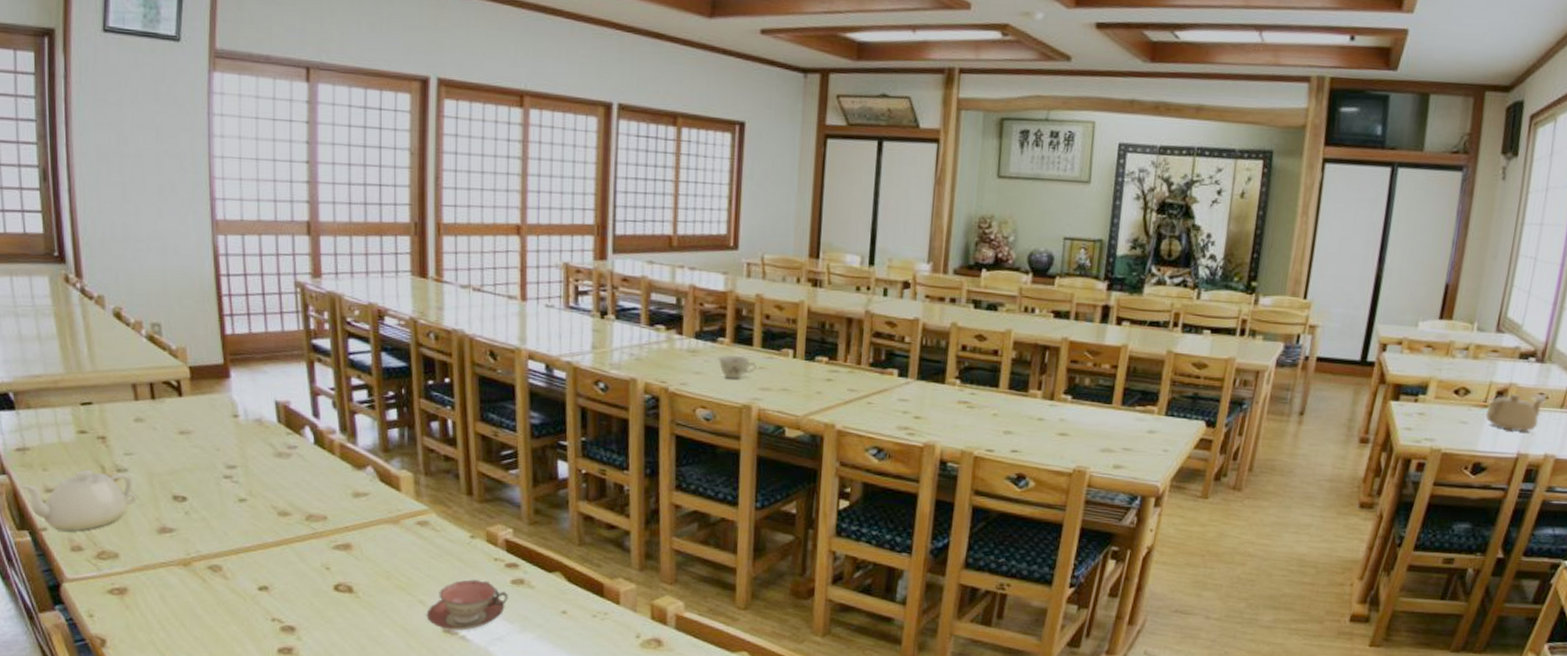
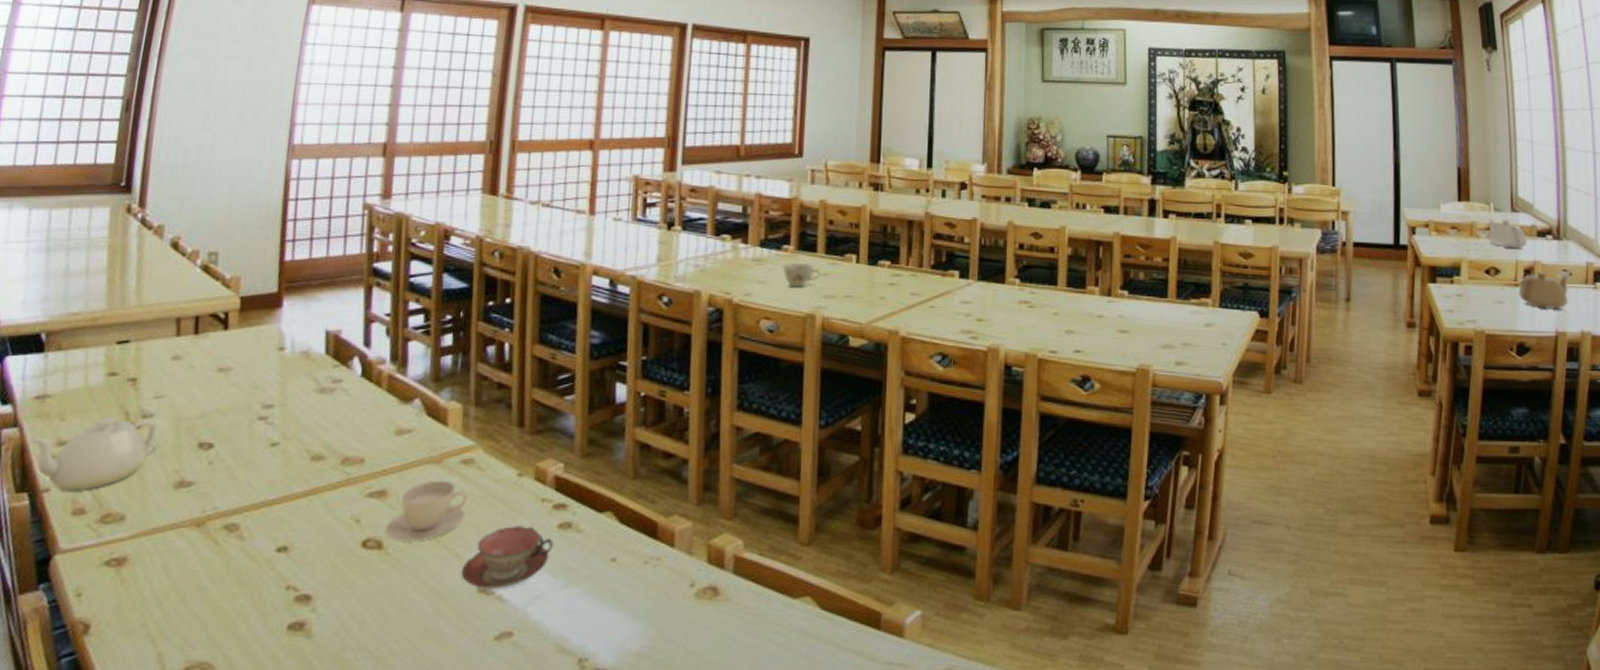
teacup: none [354,537,426,588] -> present [385,480,468,542]
teapot: none [1464,338,1507,370] -> present [1487,218,1527,249]

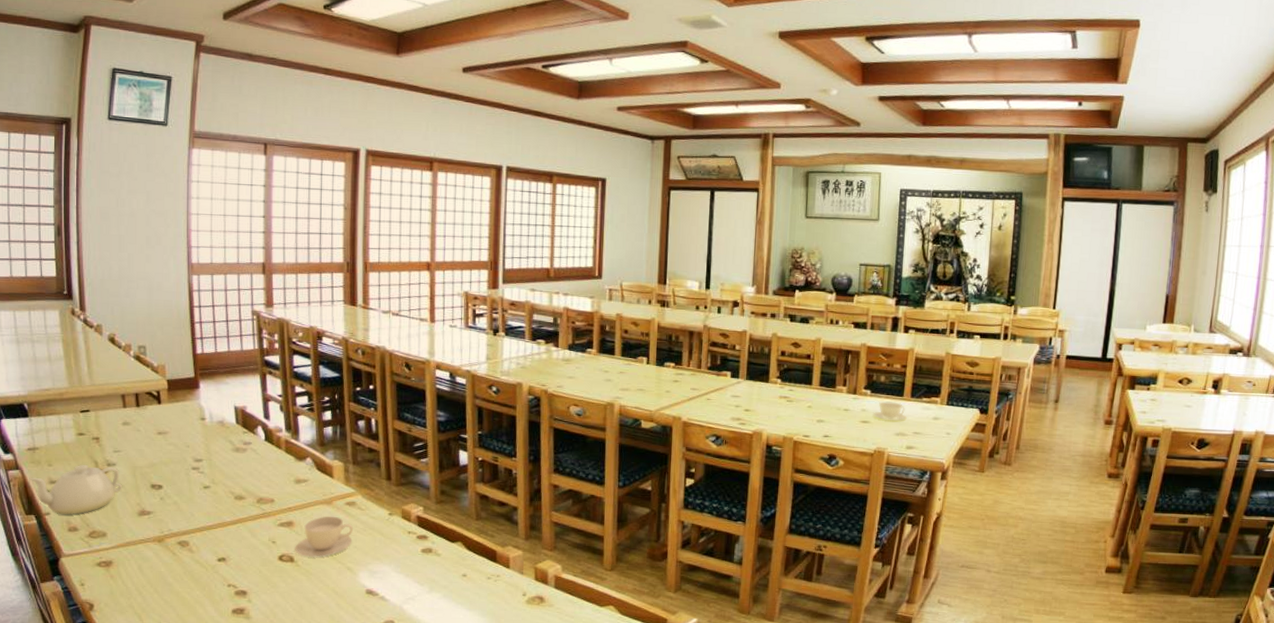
teacup: present [461,524,554,589] -> none [353,548,419,592]
teacup: present [782,262,821,288] -> none [587,362,618,382]
teacup: none [1132,305,1173,330] -> present [873,401,907,421]
teapot: present [1487,218,1527,249] -> none [1185,338,1220,363]
teapot: present [1517,272,1571,309] -> none [1204,382,1254,413]

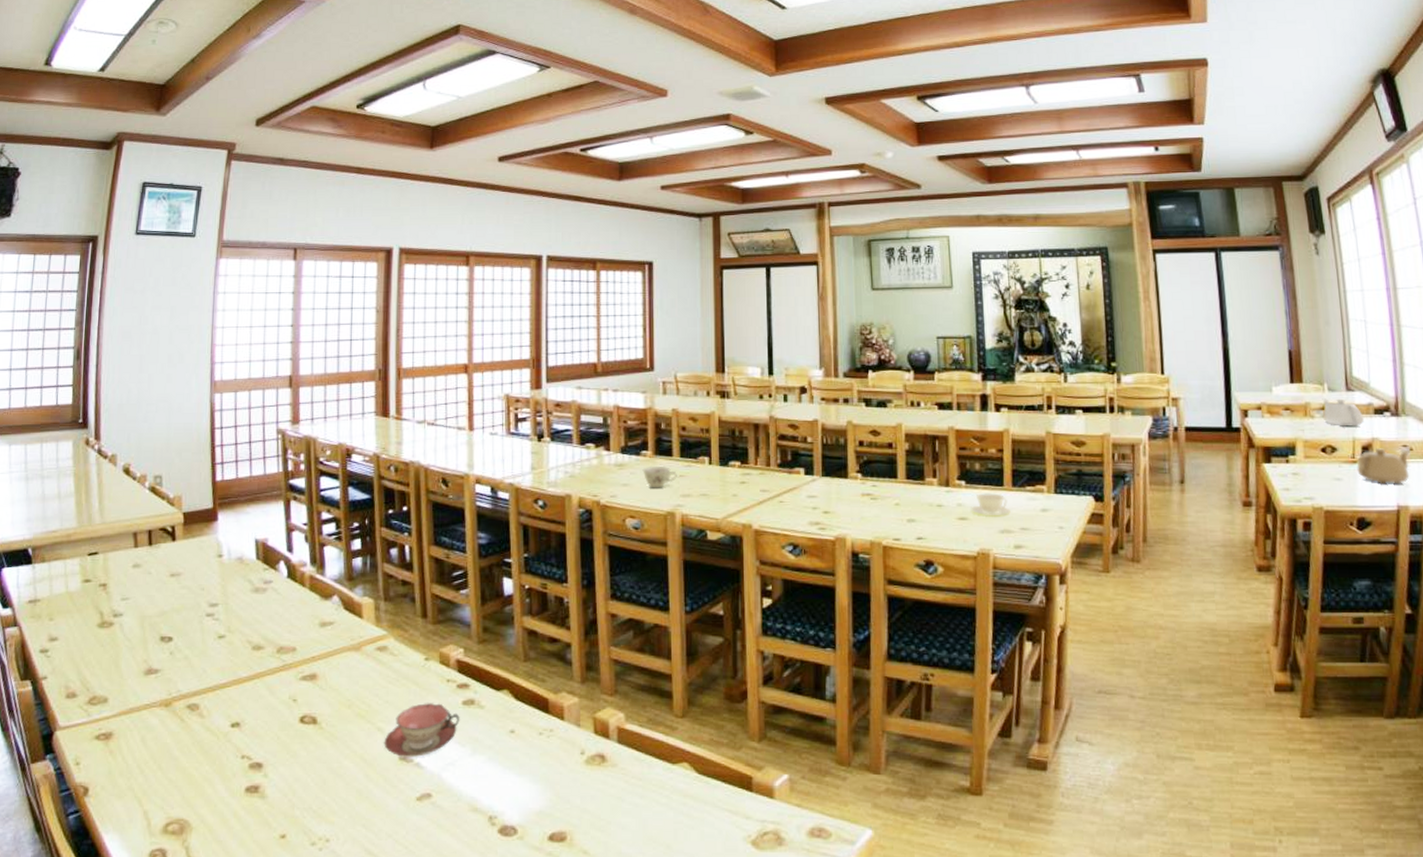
teapot: present [29,464,123,515] -> none [27,616,129,679]
teacup: present [295,516,353,558] -> none [318,665,384,718]
teacup: none [353,548,419,592] -> present [384,702,460,757]
teacup: none [587,362,618,382] -> present [642,465,677,488]
teapot: none [1185,338,1220,363] -> present [1322,398,1364,427]
teapot: none [1204,382,1254,413] -> present [1356,448,1411,483]

